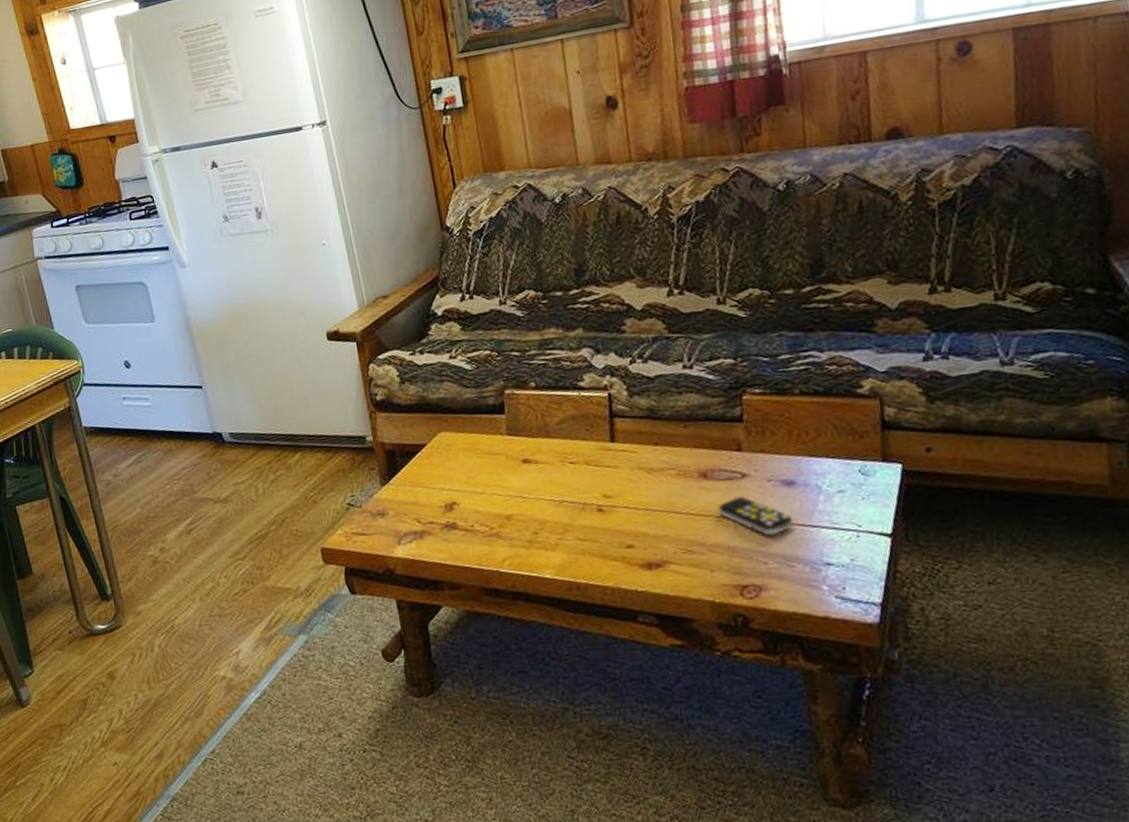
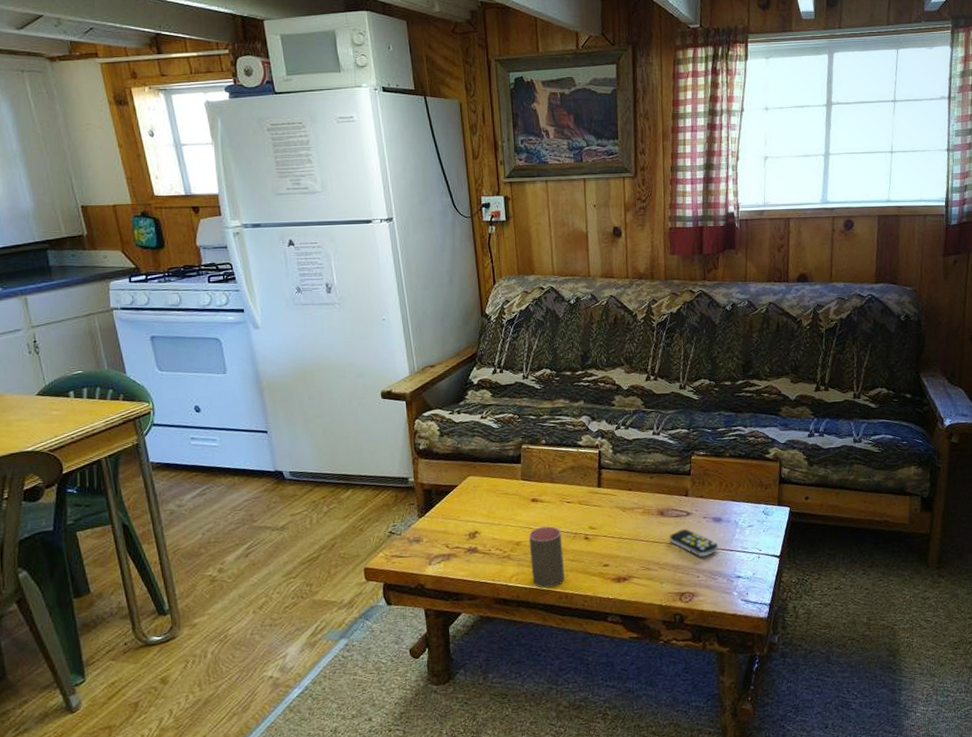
cup: none [521,494,574,576] -> present [528,526,565,588]

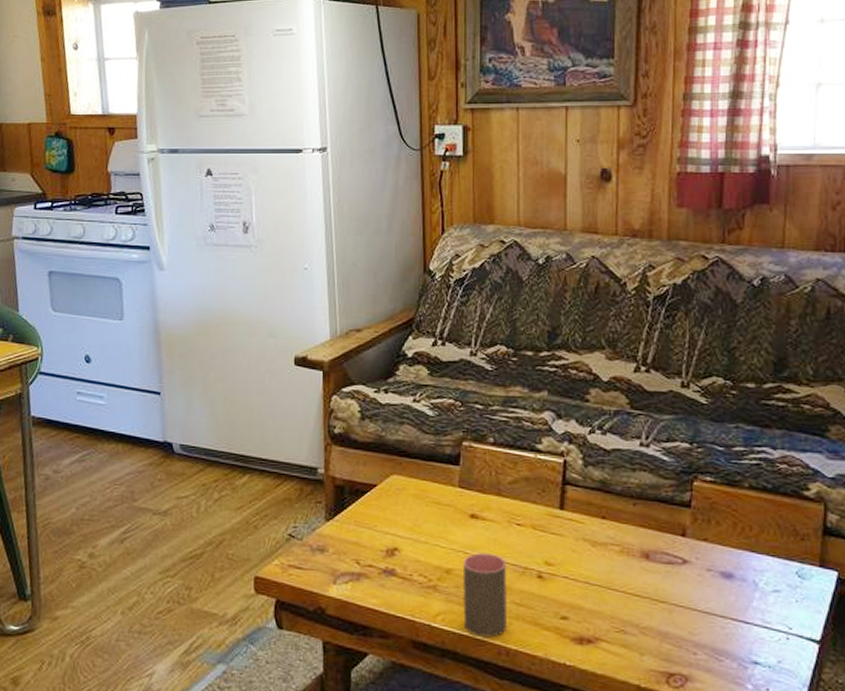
remote control: present [669,528,718,557] -> none [655,581,726,627]

